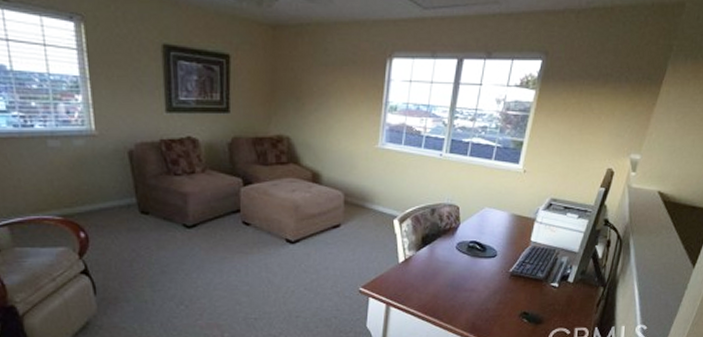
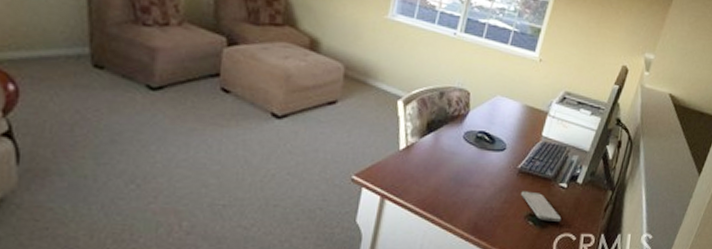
smartphone: none [514,292,555,318] -> present [520,191,562,222]

